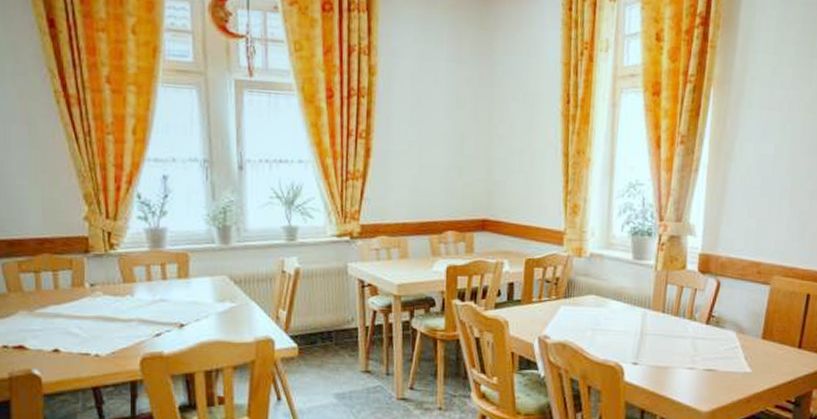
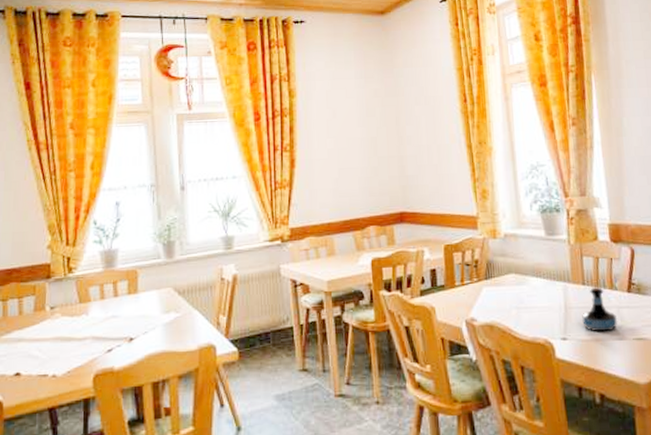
tequila bottle: none [656,316,692,361] -> present [582,287,618,332]

